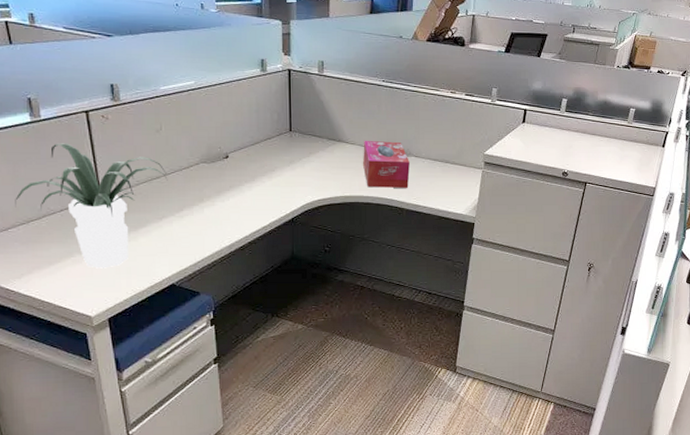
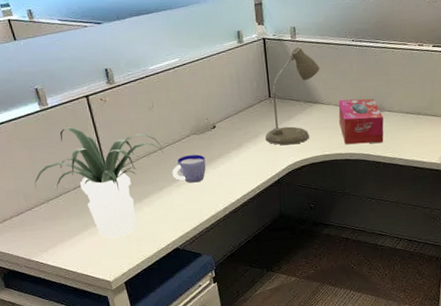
cup: none [175,183,214,215] -> present [172,154,206,183]
desk lamp: none [282,81,346,183] -> present [265,46,320,145]

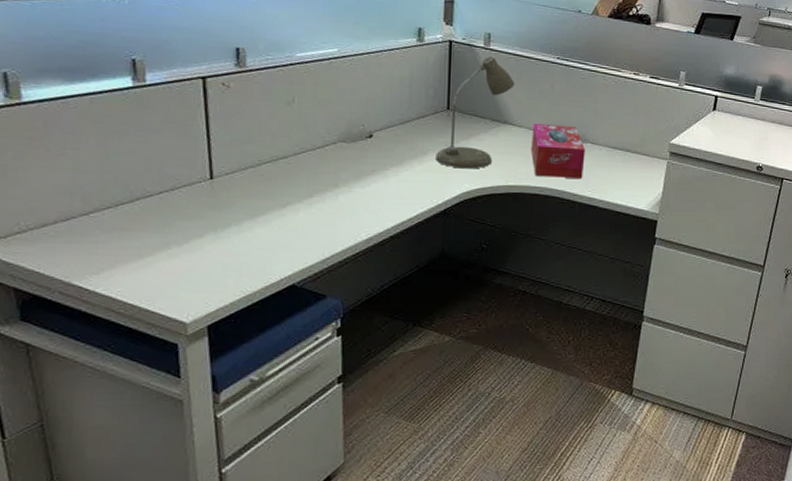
potted plant: present [34,127,164,238] -> none [102,113,297,264]
cup: present [172,154,206,183] -> none [303,166,353,202]

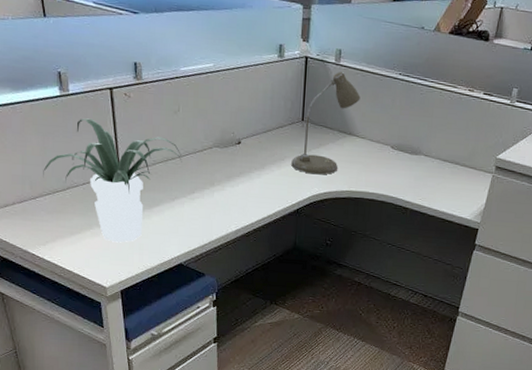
potted plant: none [102,113,297,264] -> present [43,118,182,243]
tissue box: present [531,124,585,178] -> none [371,136,419,187]

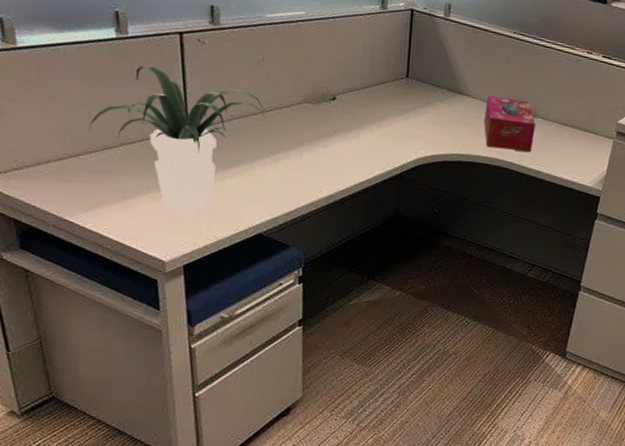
desk lamp: present [291,71,361,175] -> none [394,26,472,136]
tissue box: none [371,136,419,187] -> present [484,96,535,152]

